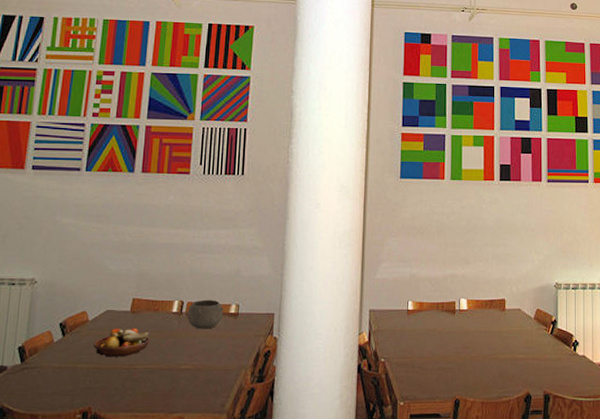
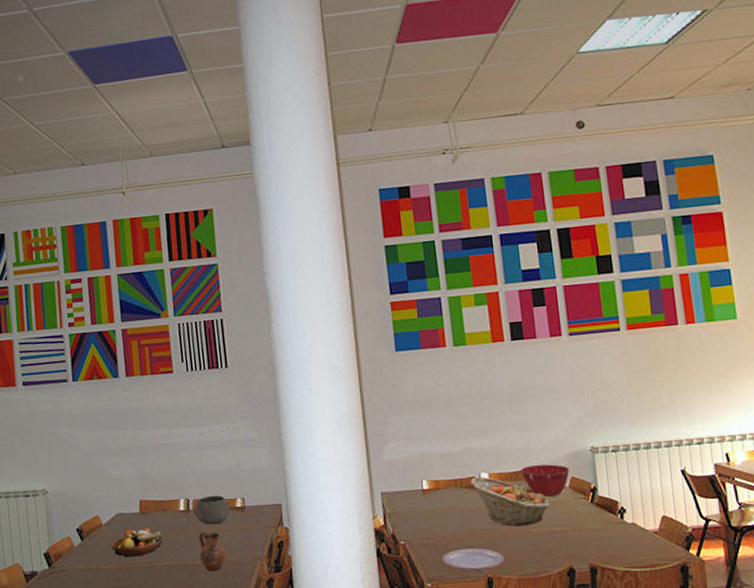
pitcher: none [184,336,212,377] -> present [198,531,227,571]
plate: none [417,370,472,392] -> present [442,548,505,571]
fruit basket: none [451,302,516,351] -> present [470,476,550,526]
mixing bowl: none [495,295,536,326] -> present [521,464,570,497]

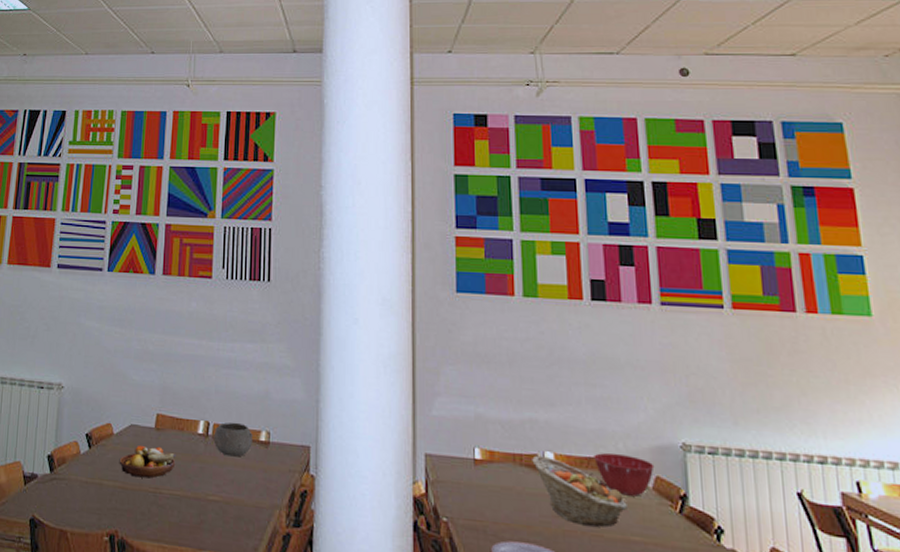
pitcher: present [198,531,227,571] -> none [212,462,242,512]

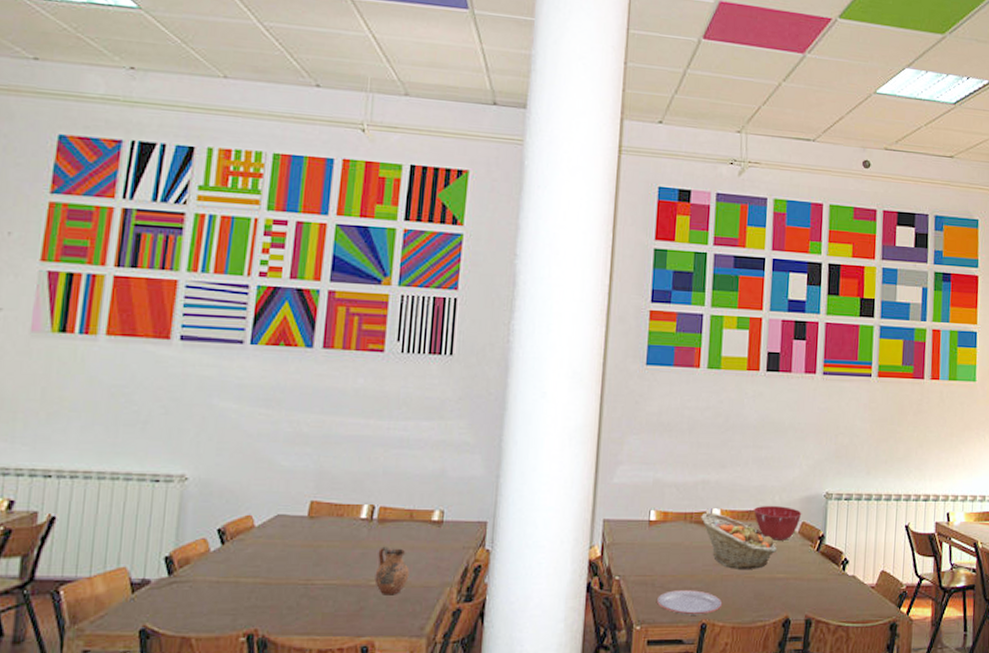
fruit bowl: present [119,445,176,478] -> none [261,535,333,570]
pitcher: none [212,462,242,512] -> present [374,546,410,595]
bowl: present [213,422,252,457] -> none [378,503,424,539]

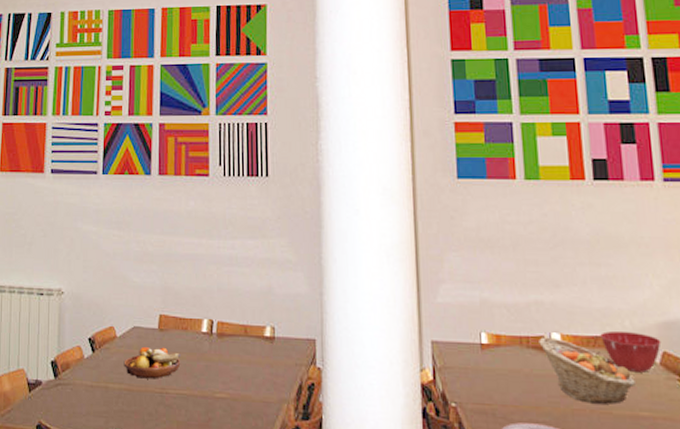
fruit bowl: none [261,535,333,570] -> present [124,346,181,379]
pitcher: present [374,546,410,595] -> none [219,360,249,409]

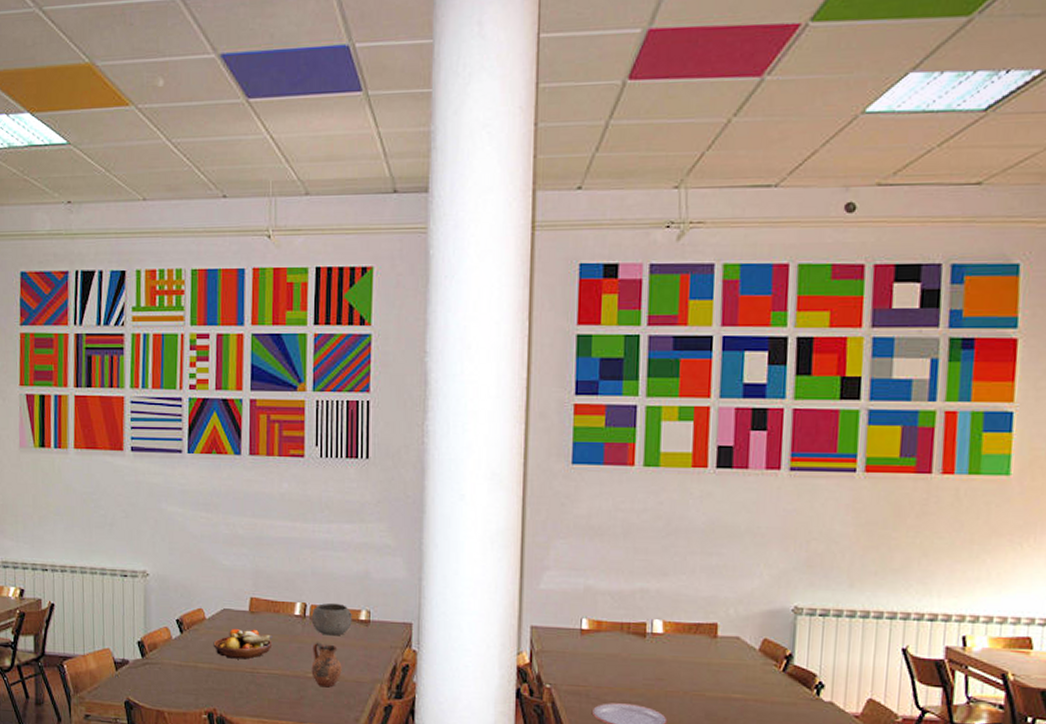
bowl: none [218,319,257,354] -> present [311,602,352,636]
pitcher: none [219,360,249,409] -> present [311,642,342,688]
fruit basket: present [539,337,635,405] -> none [640,623,732,687]
mixing bowl: present [600,330,661,373] -> none [703,618,764,658]

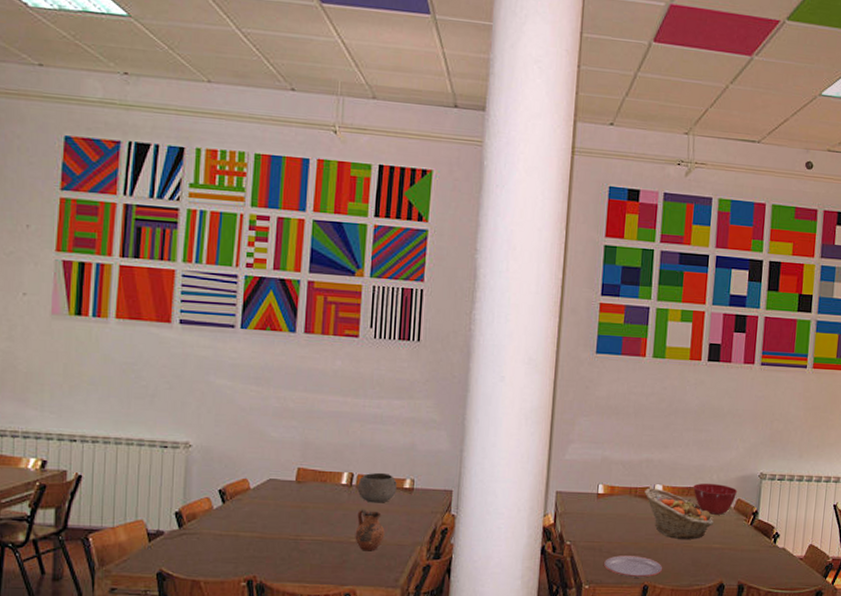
fruit bowl: present [213,628,273,660] -> none [257,497,318,527]
fruit basket: none [640,623,732,687] -> present [645,488,713,539]
mixing bowl: none [703,618,764,658] -> present [693,483,738,515]

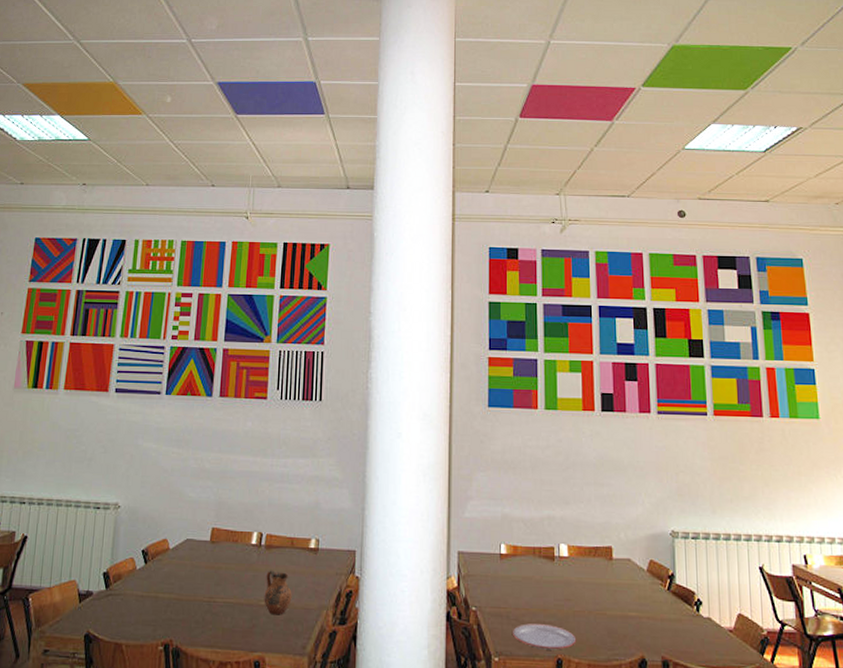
bowl: present [357,472,397,503] -> none [266,532,303,564]
fruit basket: present [645,488,713,539] -> none [549,547,626,606]
mixing bowl: present [693,483,738,515] -> none [600,542,649,578]

